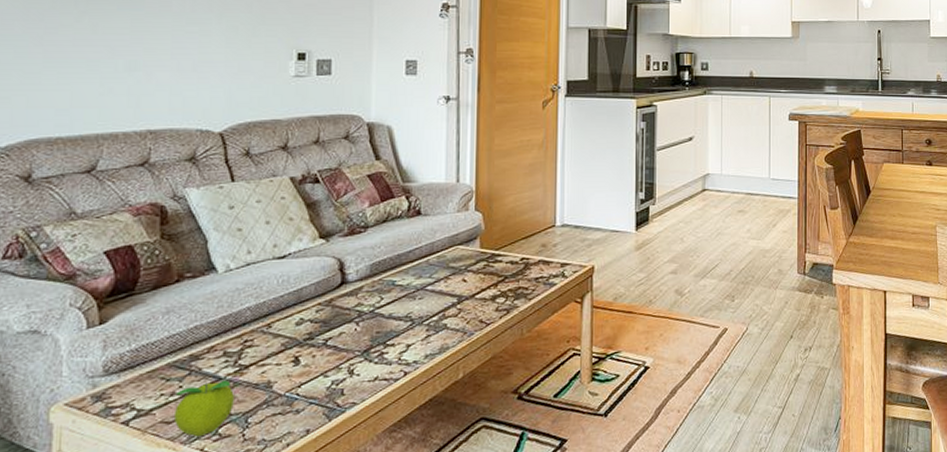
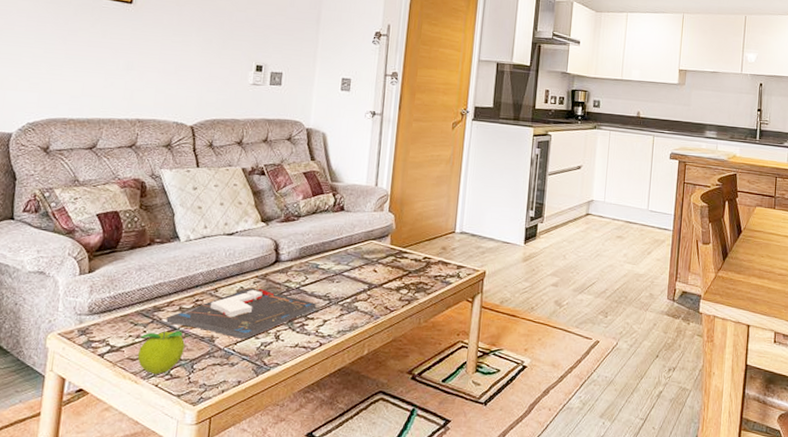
board game: none [208,317,395,380] -> present [166,287,316,339]

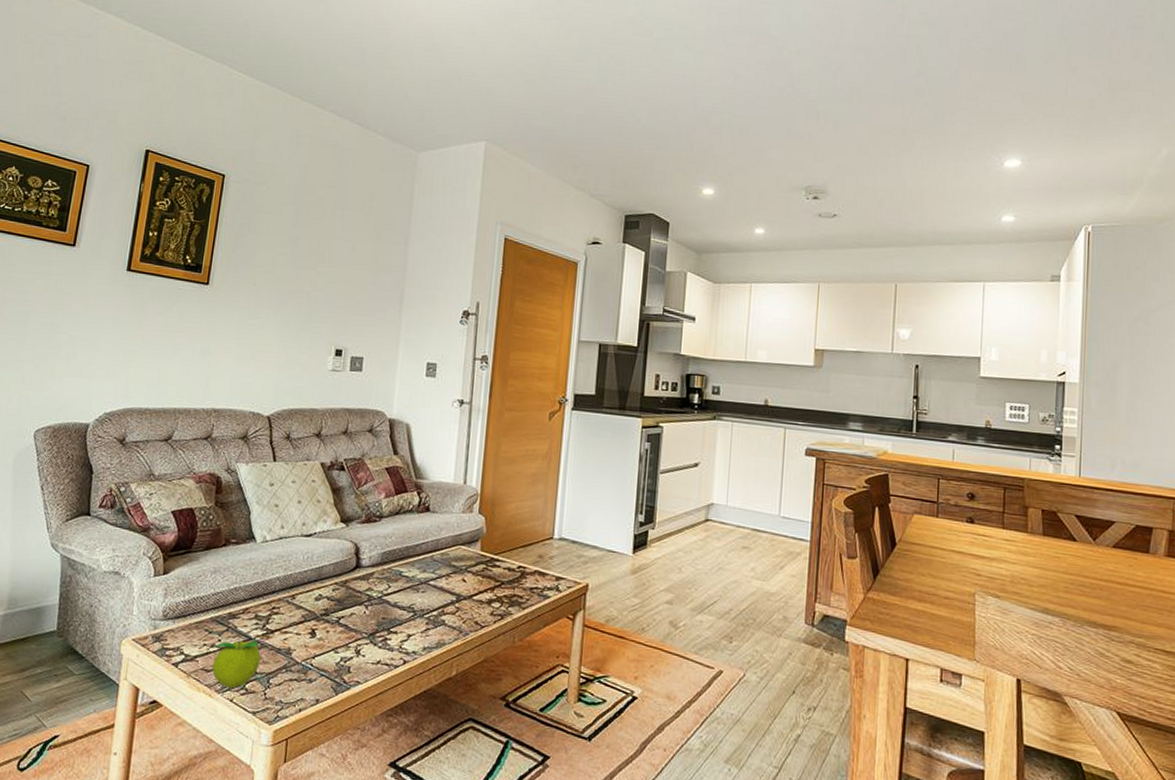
board game: present [166,287,316,339] -> none [241,595,399,653]

